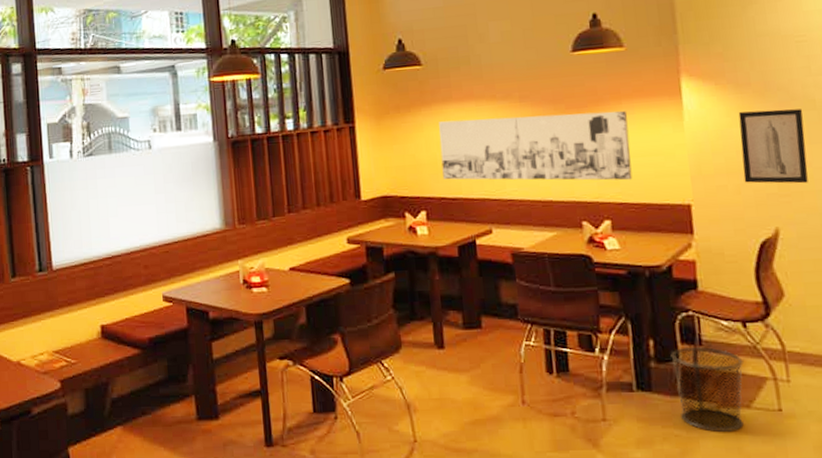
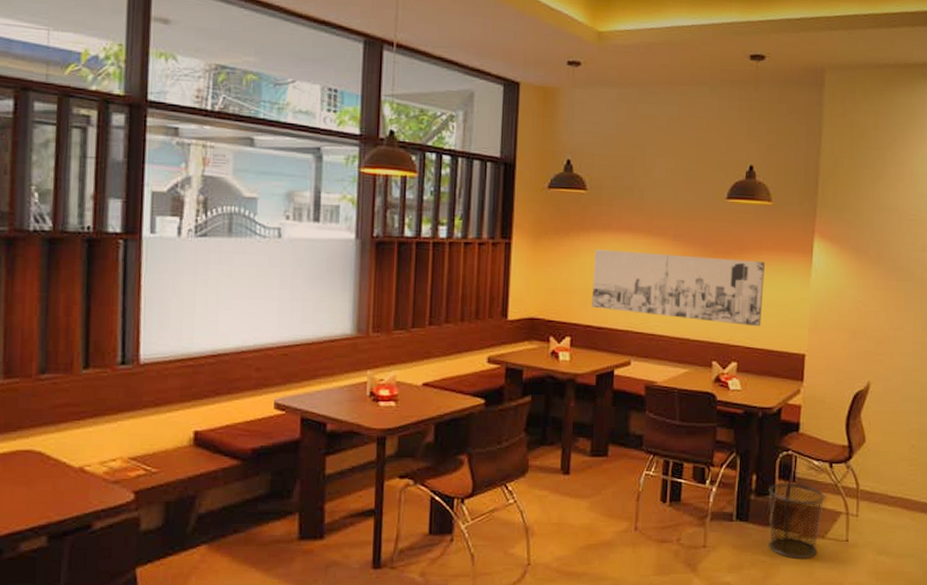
wall art: present [738,109,808,184] -> none [850,276,904,345]

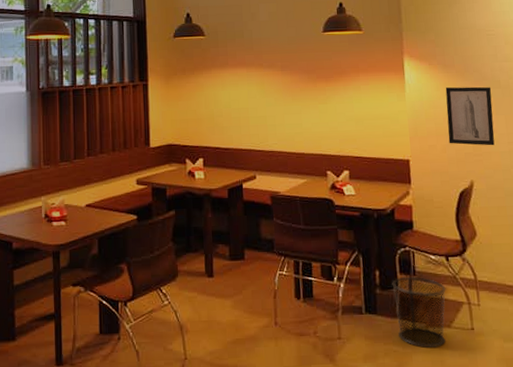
wall art: present [592,249,765,327] -> none [216,81,366,139]
wall art: none [850,276,904,345] -> present [445,86,495,146]

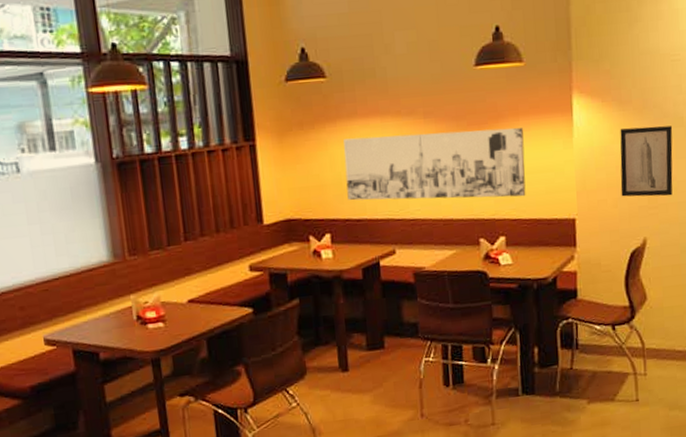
wall art: none [216,81,366,139] -> present [344,127,526,201]
waste bin: present [392,277,447,348] -> none [552,350,612,425]

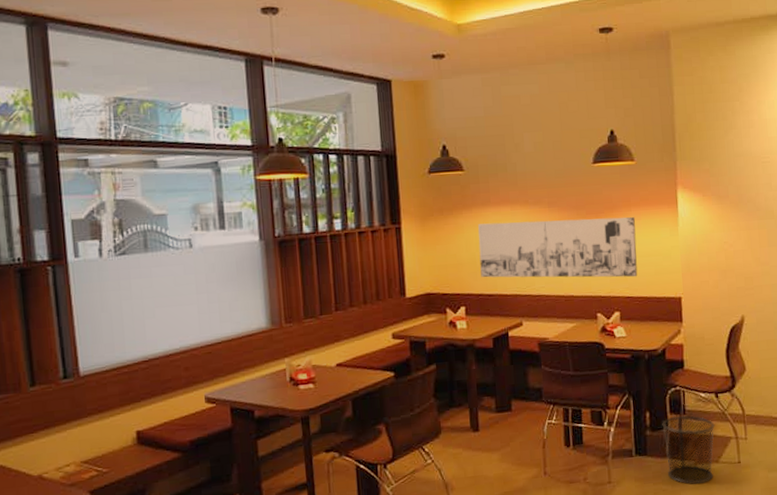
waste bin: none [552,350,612,425] -> present [662,415,716,484]
wall art: present [620,126,673,197] -> none [719,218,766,279]

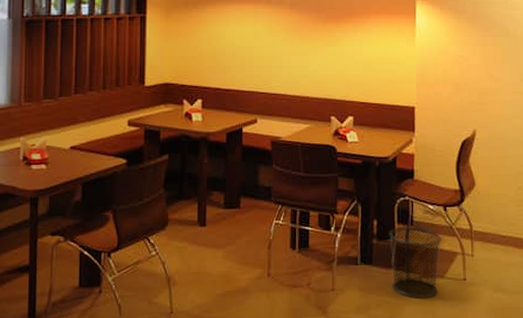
wall art: present [478,217,638,278] -> none [220,19,374,84]

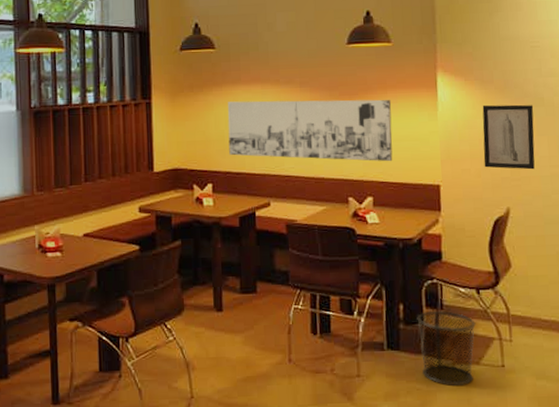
wall art: none [220,19,374,84] -> present [227,99,393,162]
wall art: none [454,34,500,95] -> present [482,104,535,170]

